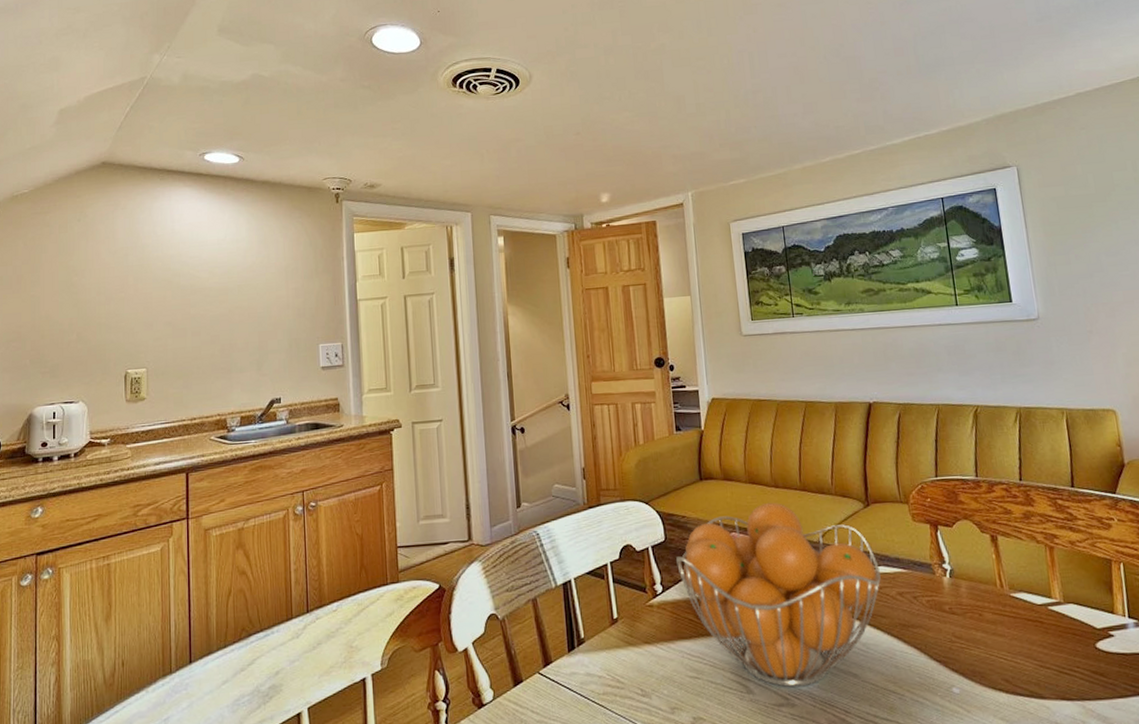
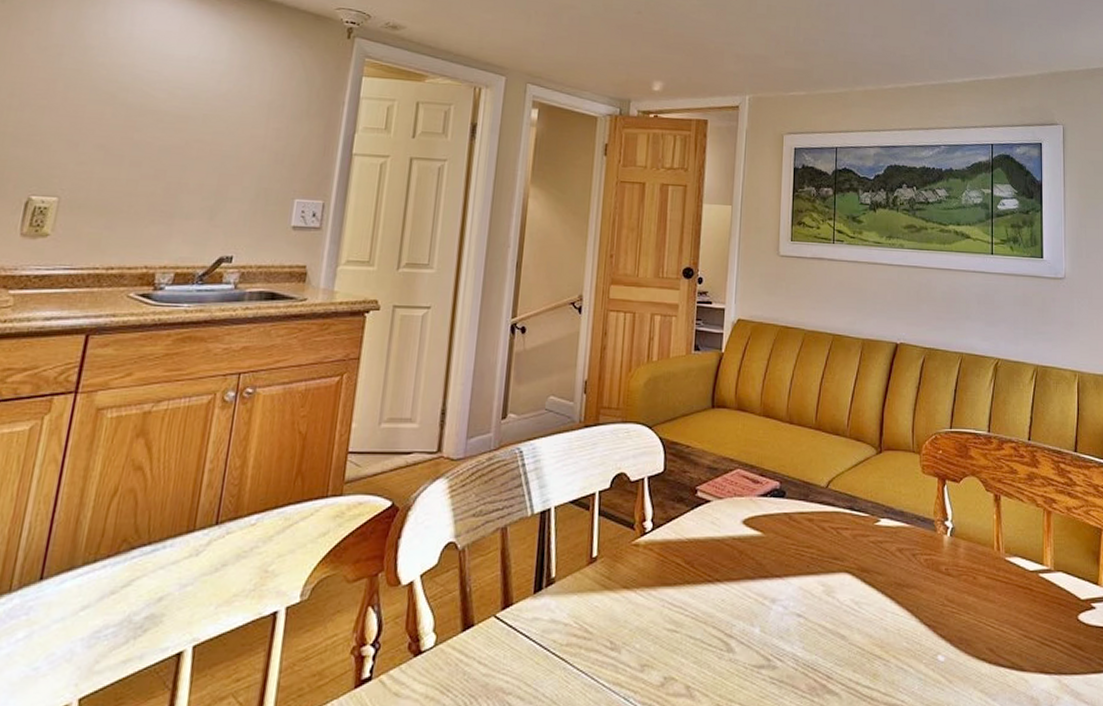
fruit basket: present [676,502,881,688] -> none [672,439,883,648]

